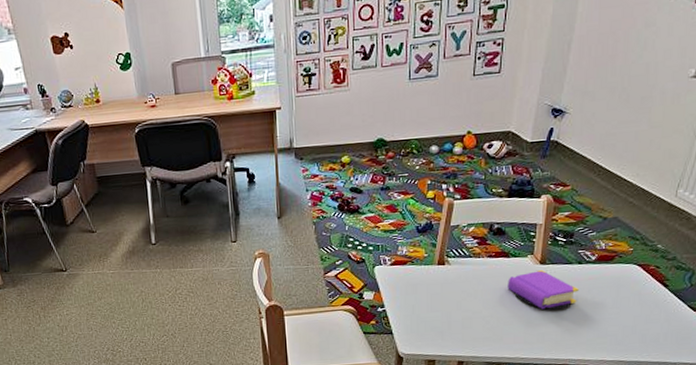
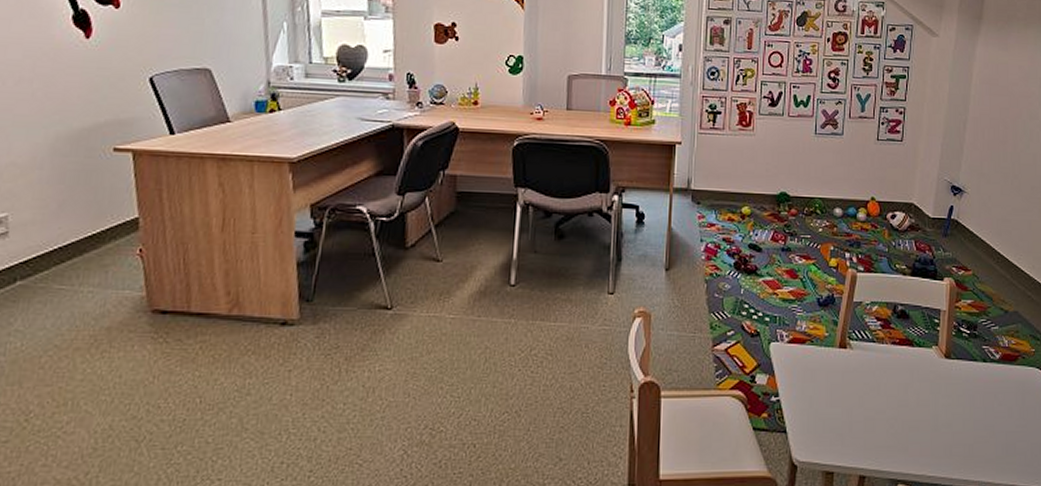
book: present [508,270,579,310] -> none [912,366,985,416]

